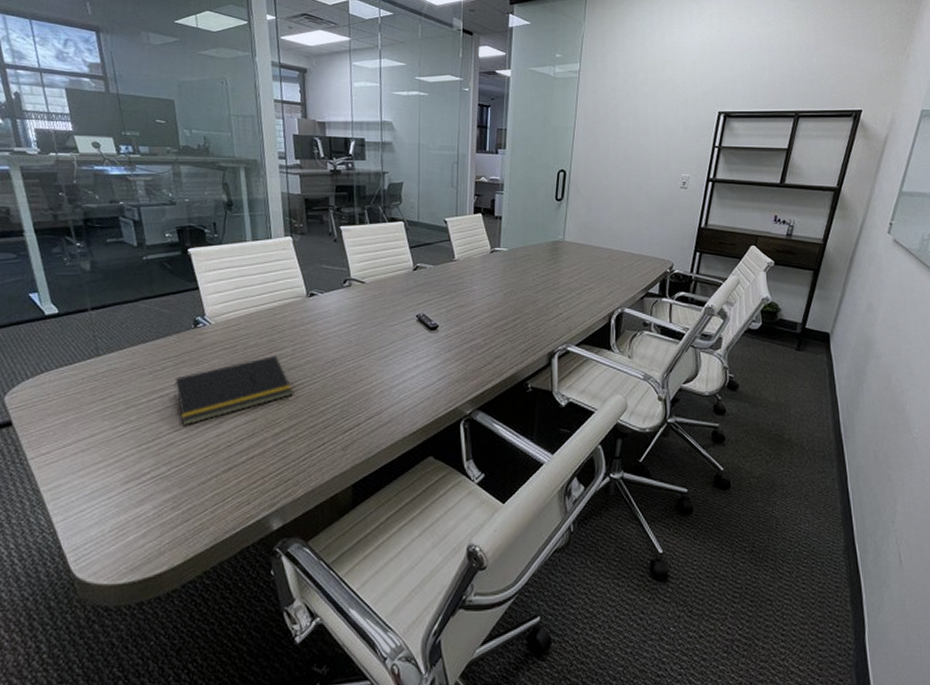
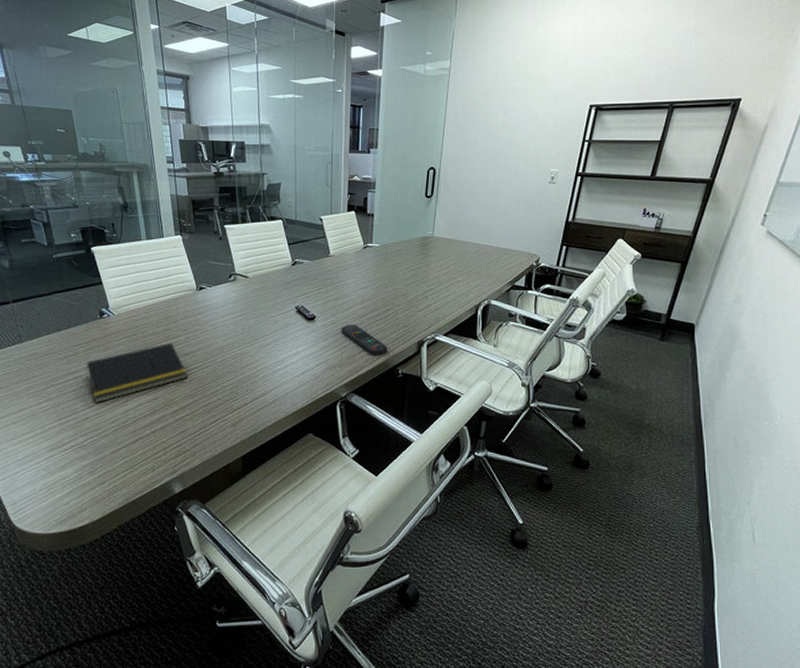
remote control: none [466,335,516,368] -> present [341,325,388,355]

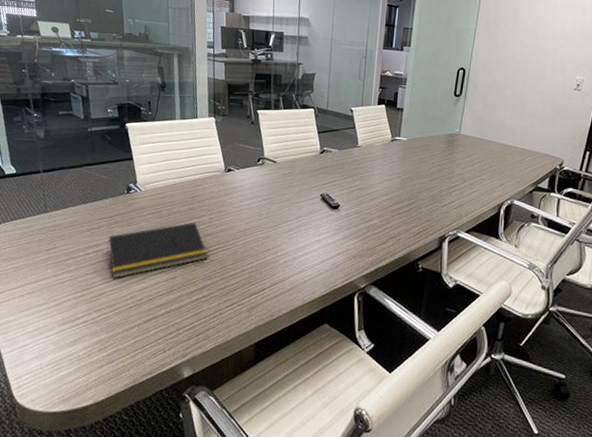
remote control: present [341,325,388,355] -> none [364,215,410,248]

